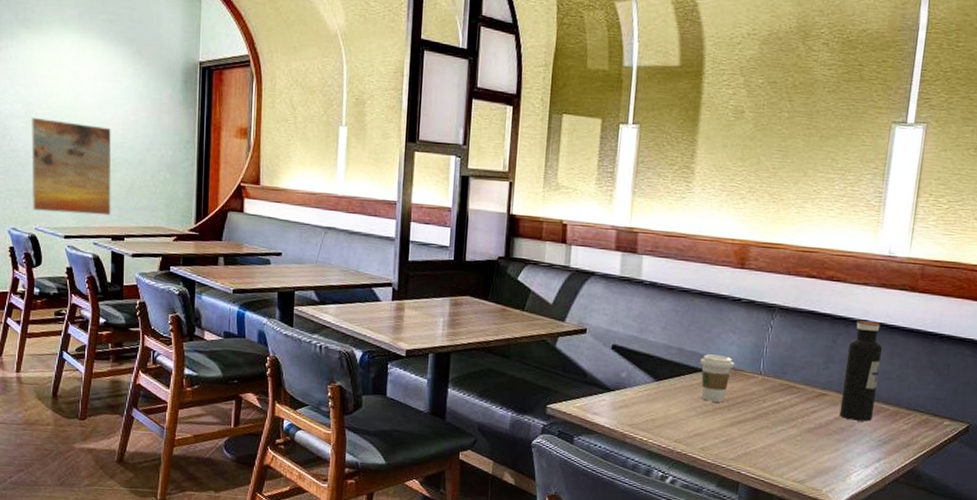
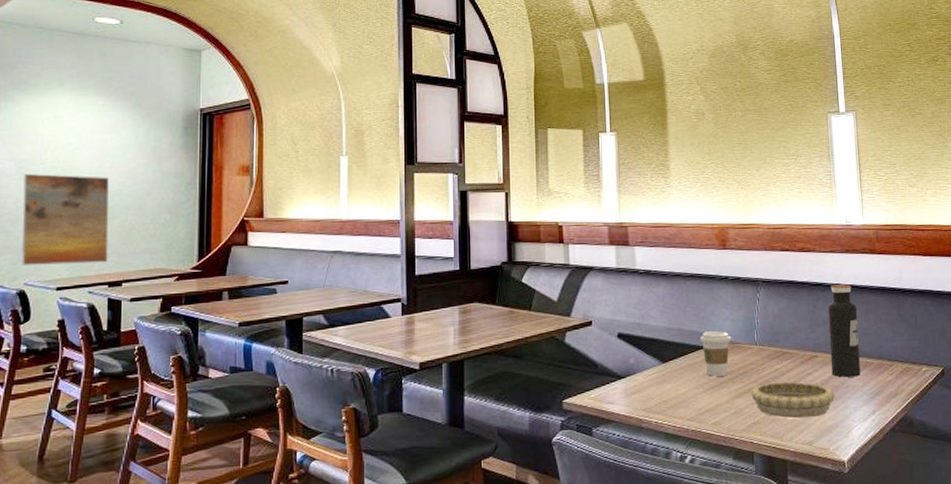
decorative bowl: none [745,416,839,457] -> present [750,382,835,419]

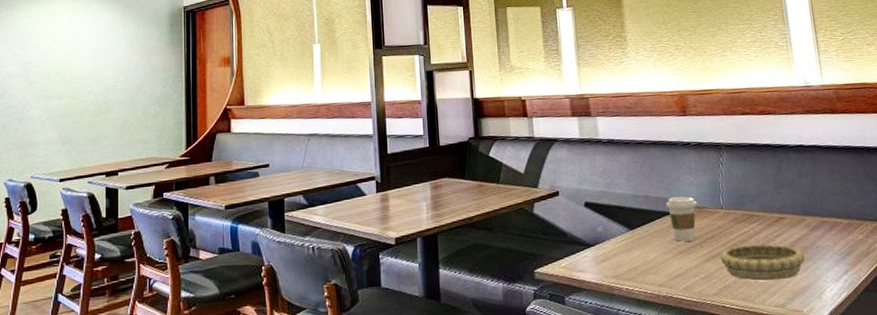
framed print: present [22,173,109,265] -> none [28,74,105,160]
water bottle: present [827,284,861,378] -> none [792,145,830,238]

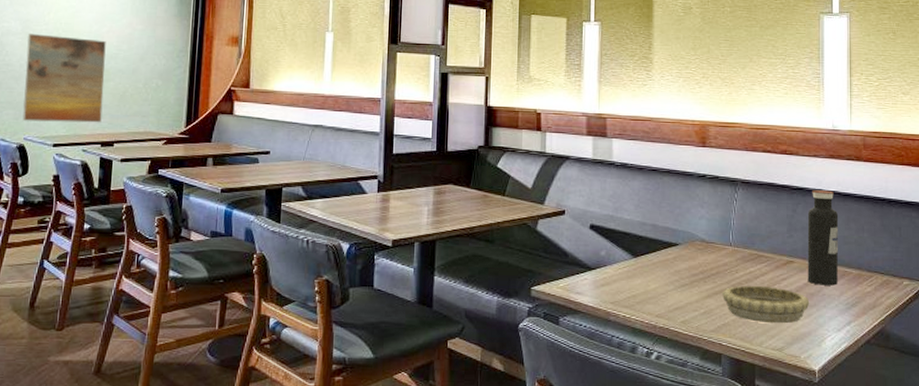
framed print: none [28,74,105,160] -> present [22,33,106,123]
coffee cup: present [666,196,697,242] -> none [674,229,706,275]
water bottle: none [792,145,830,238] -> present [807,190,839,286]

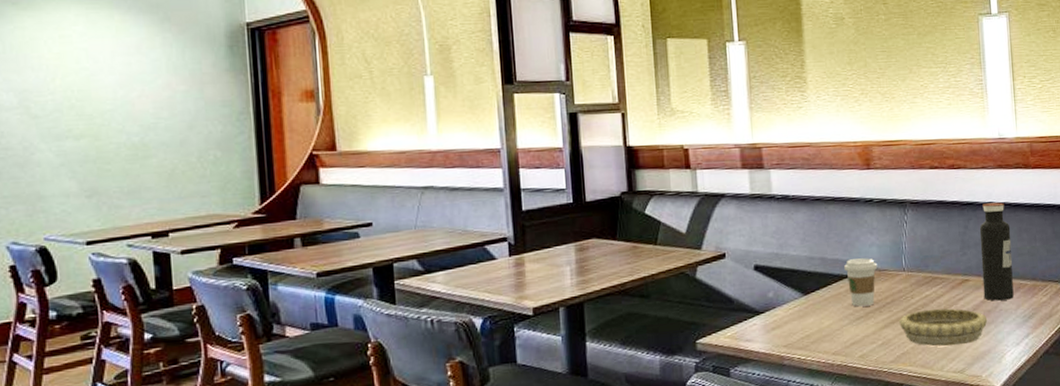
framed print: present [22,33,106,123] -> none [29,106,148,217]
coffee cup: none [674,229,706,275] -> present [844,258,878,307]

